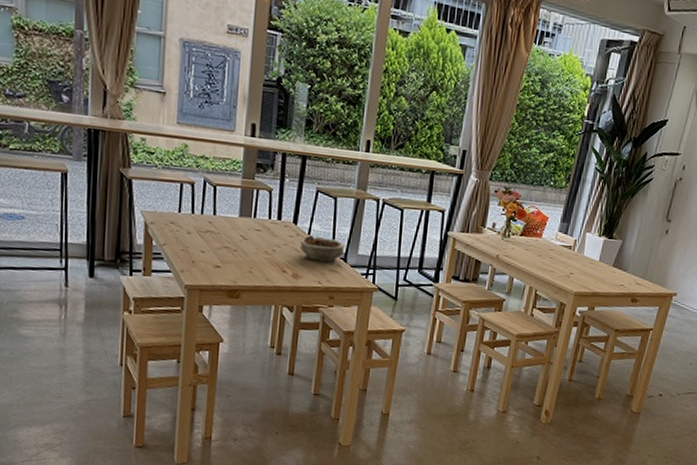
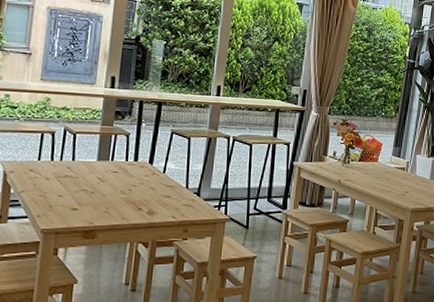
succulent planter: present [299,235,345,263] -> none [155,173,199,198]

